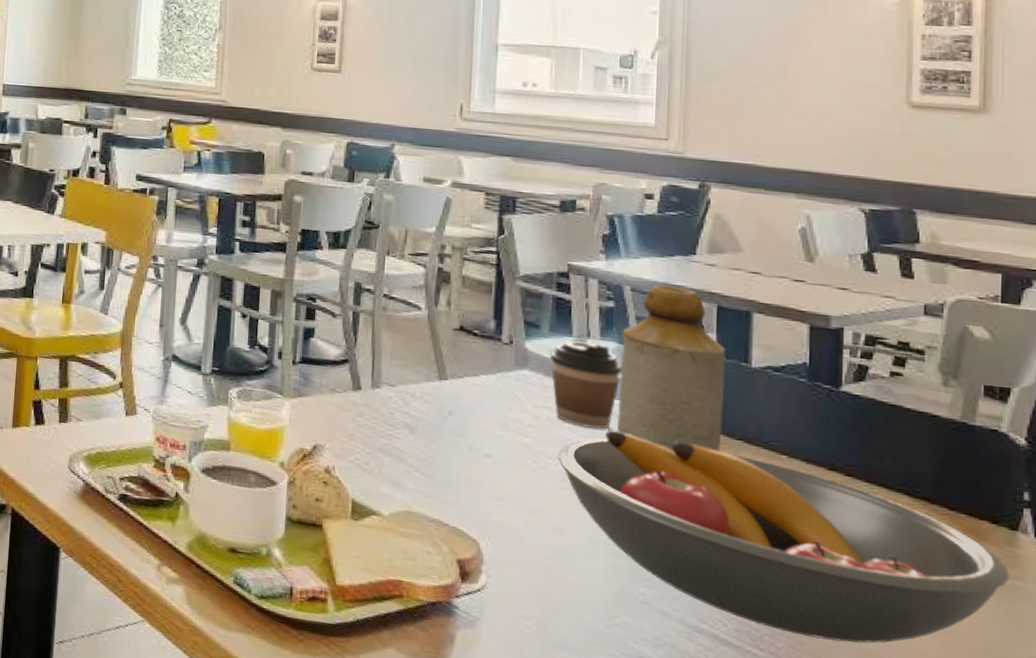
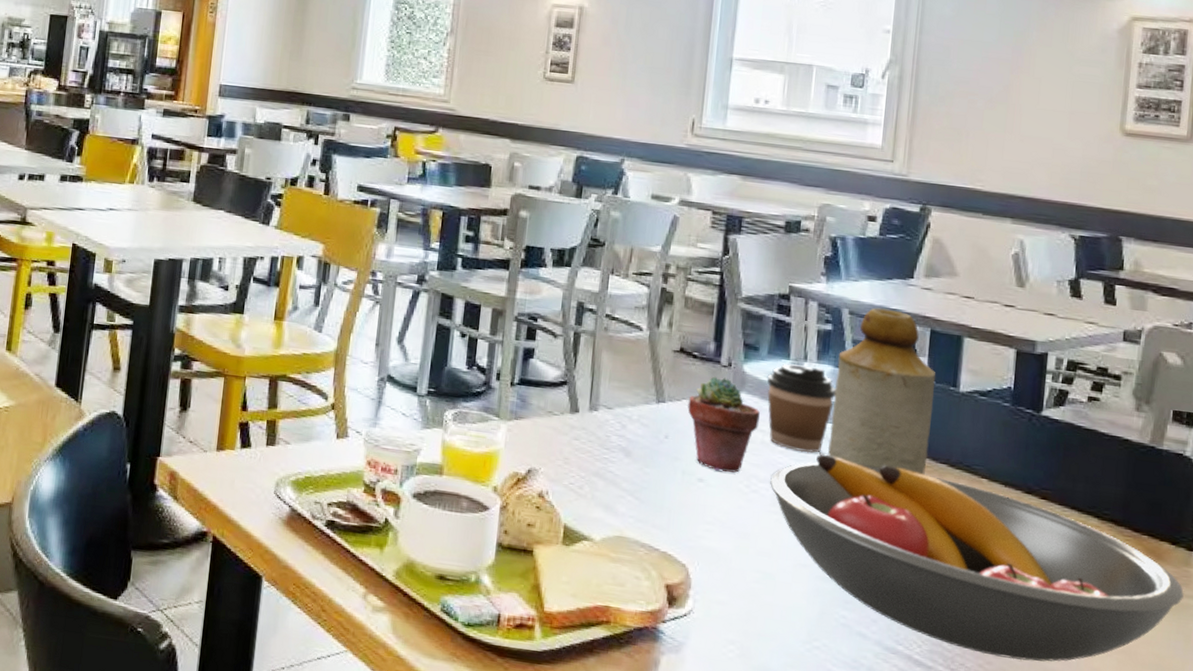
potted succulent: none [470,353,545,449] -> present [687,376,760,473]

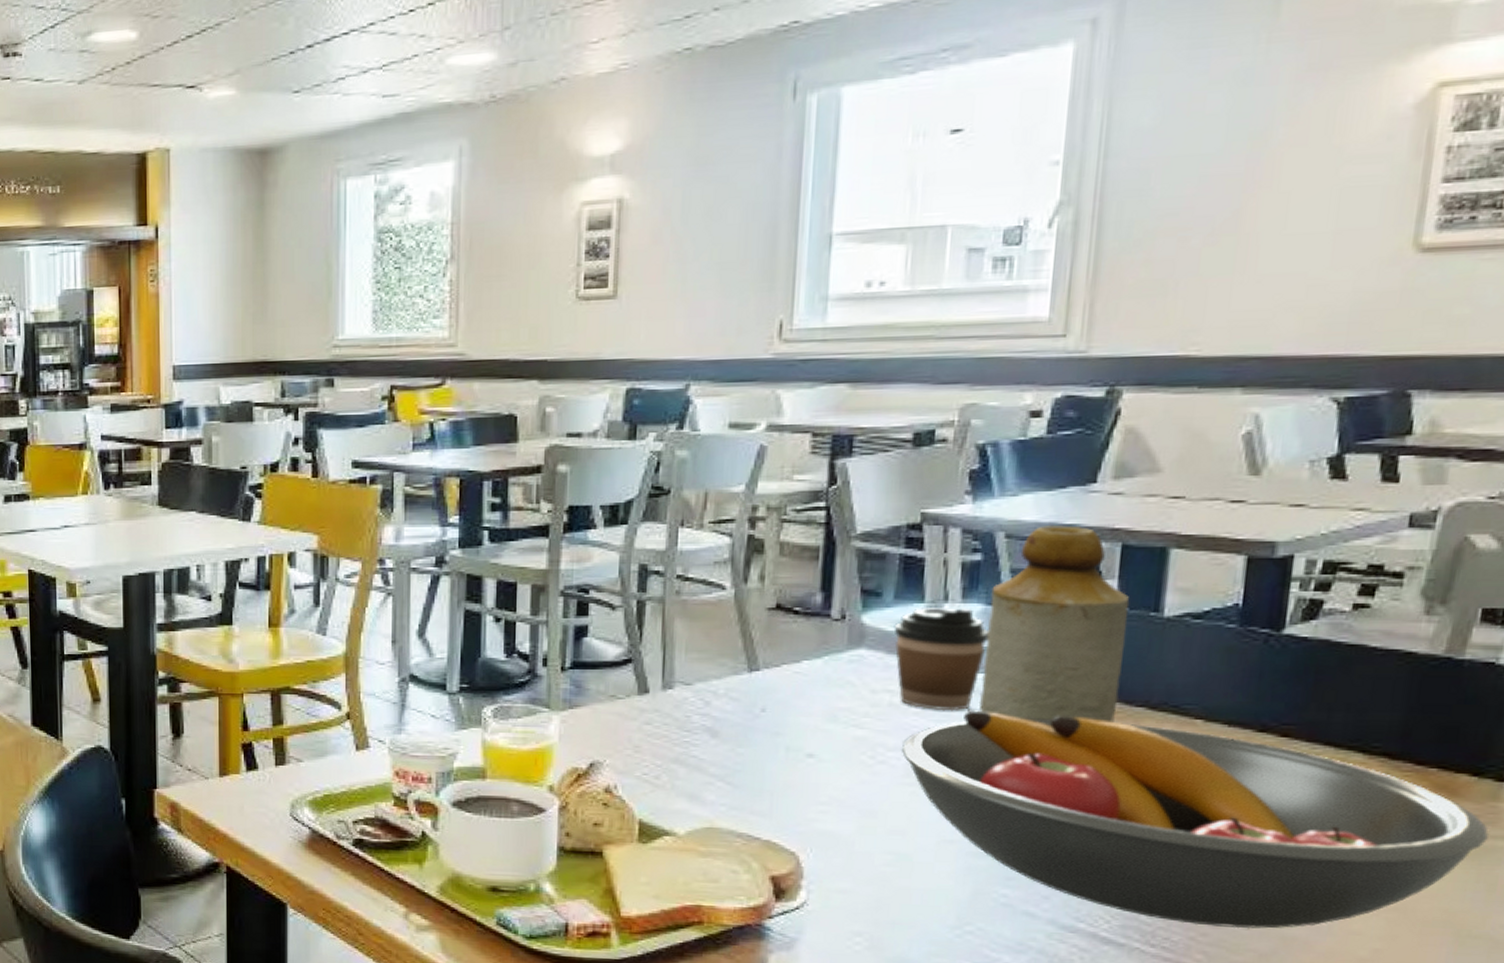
potted succulent: present [687,376,760,473] -> none [789,633,886,744]

